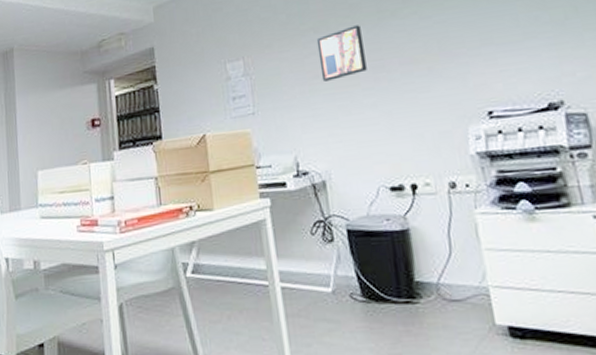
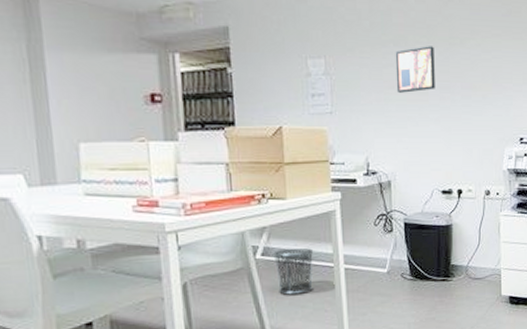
waste bin: none [203,263,247,319] -> present [273,247,314,295]

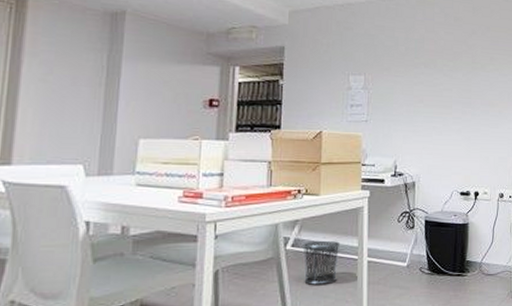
wall art: present [395,46,435,93] -> none [425,69,459,107]

